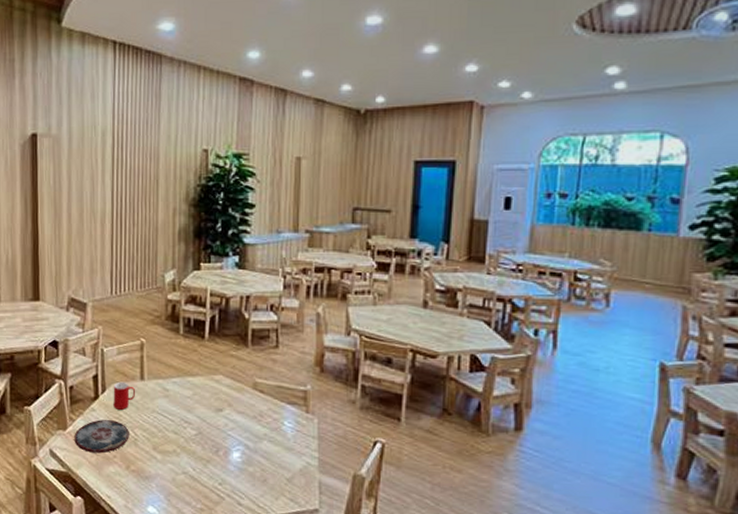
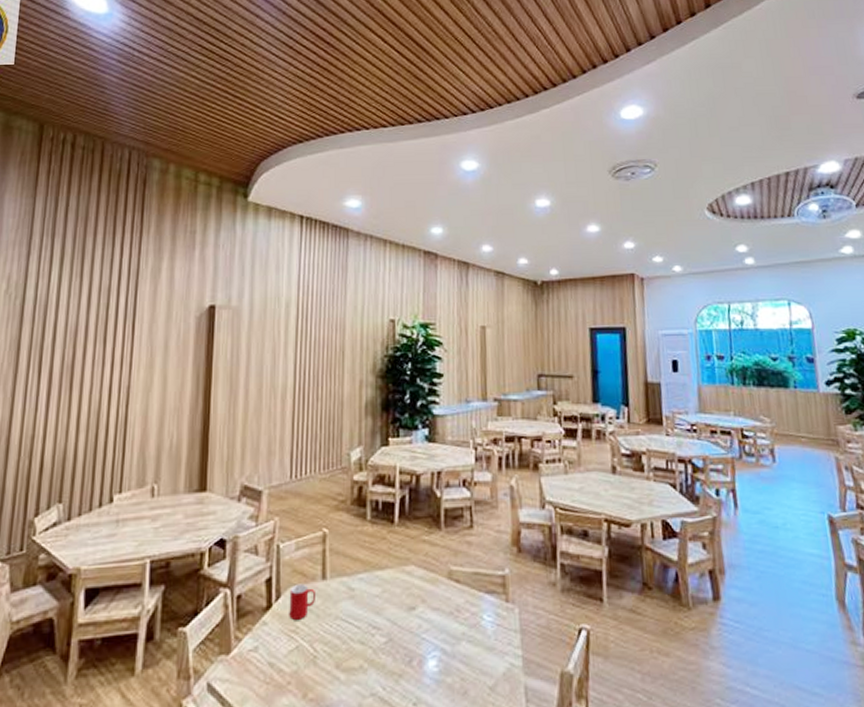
plate: present [74,419,129,454] -> none [239,635,307,682]

